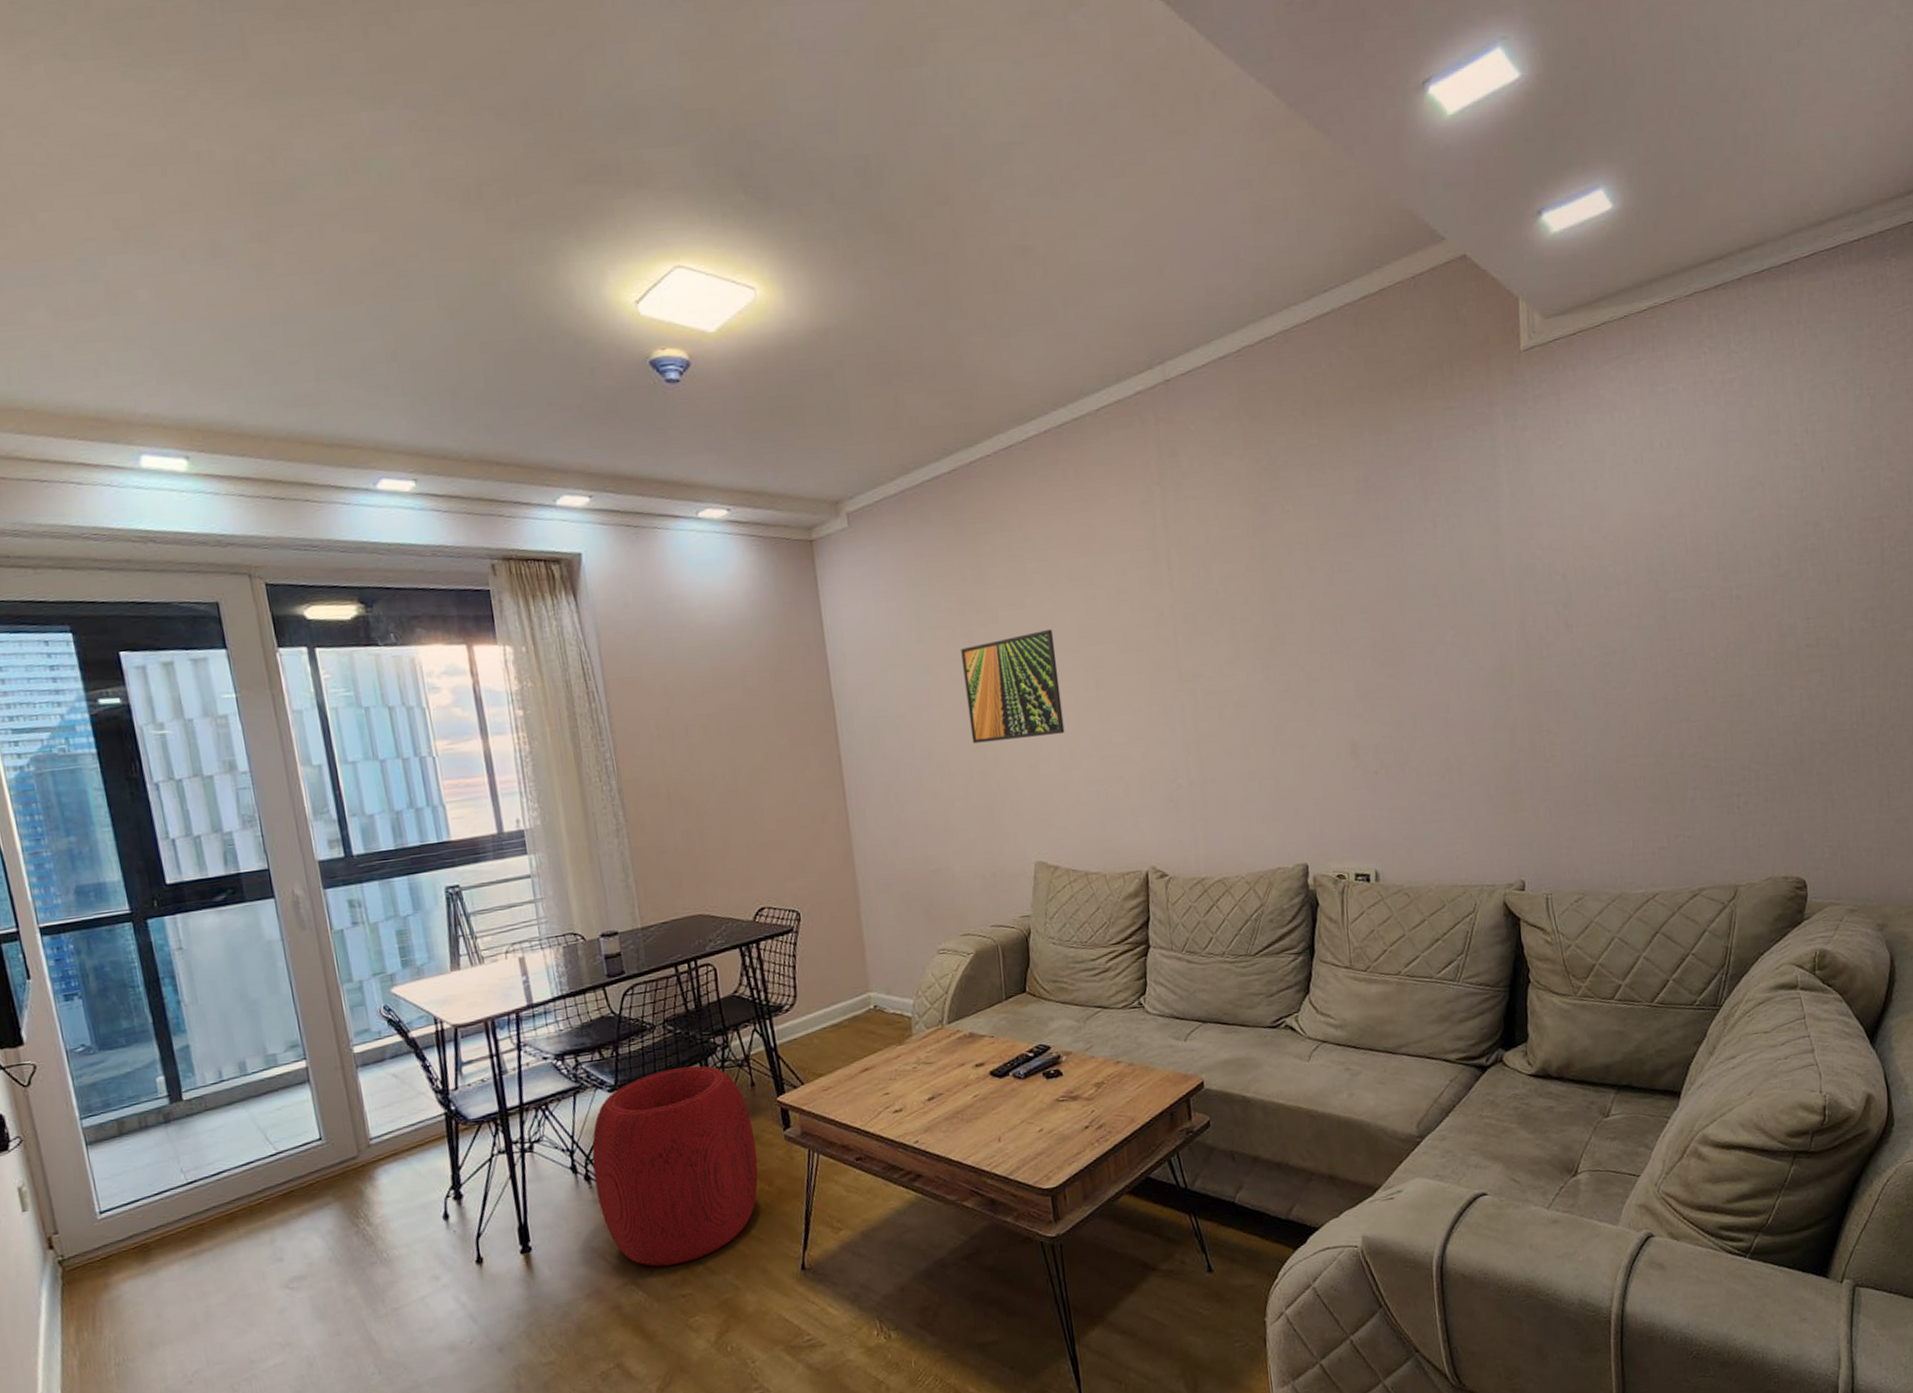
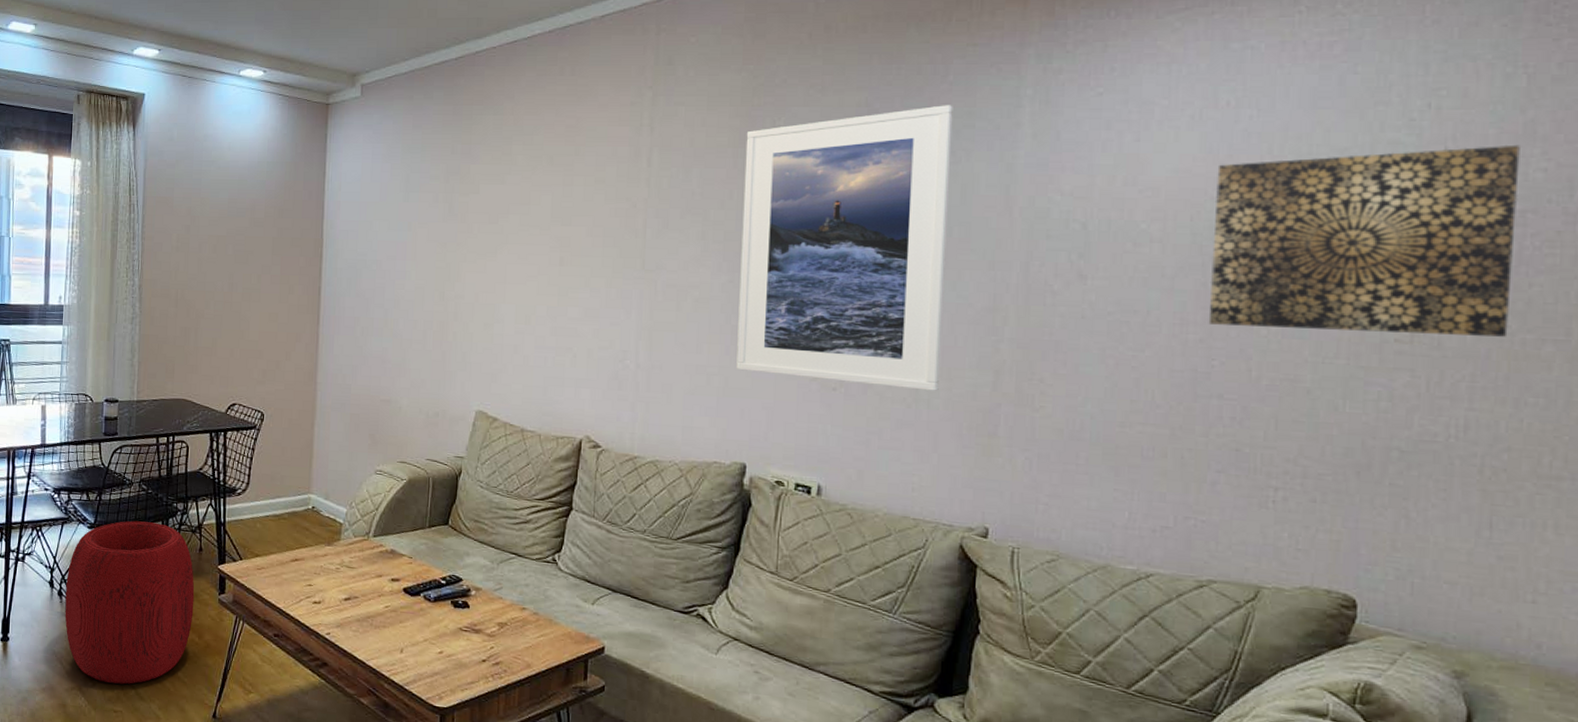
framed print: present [961,628,1065,744] -> none [437,205,528,300]
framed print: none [1258,471,1466,770] -> present [736,105,953,391]
wall art: none [1660,458,1882,654] -> present [1208,144,1520,337]

